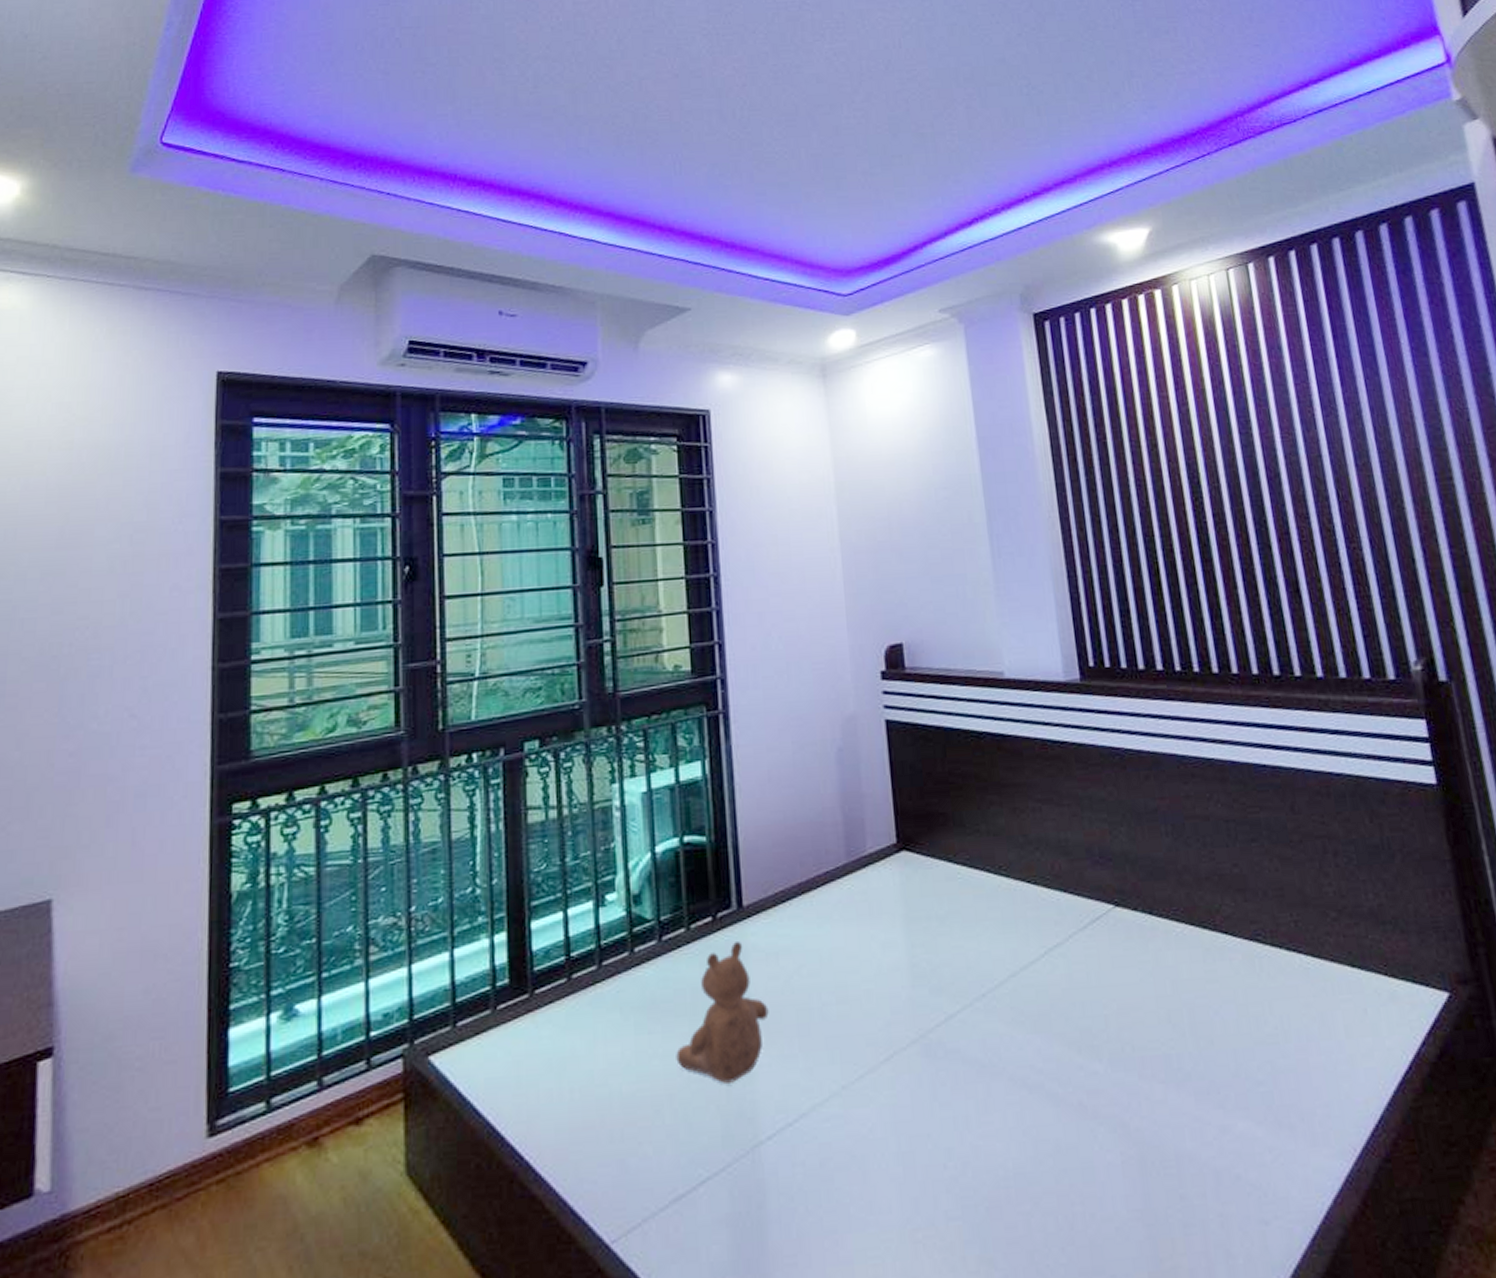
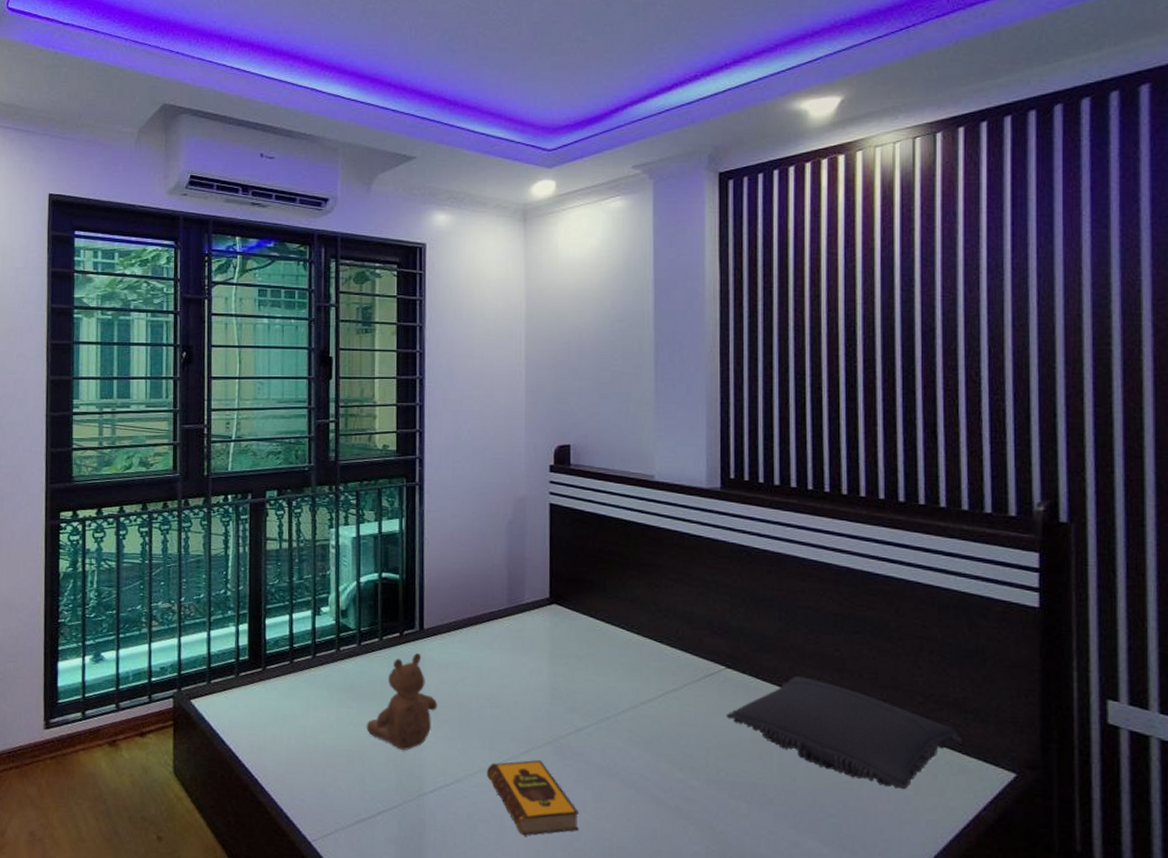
hardback book: none [839,1067,964,1181] -> present [486,759,579,836]
pillow: none [1122,904,1387,1034] -> present [726,675,963,789]

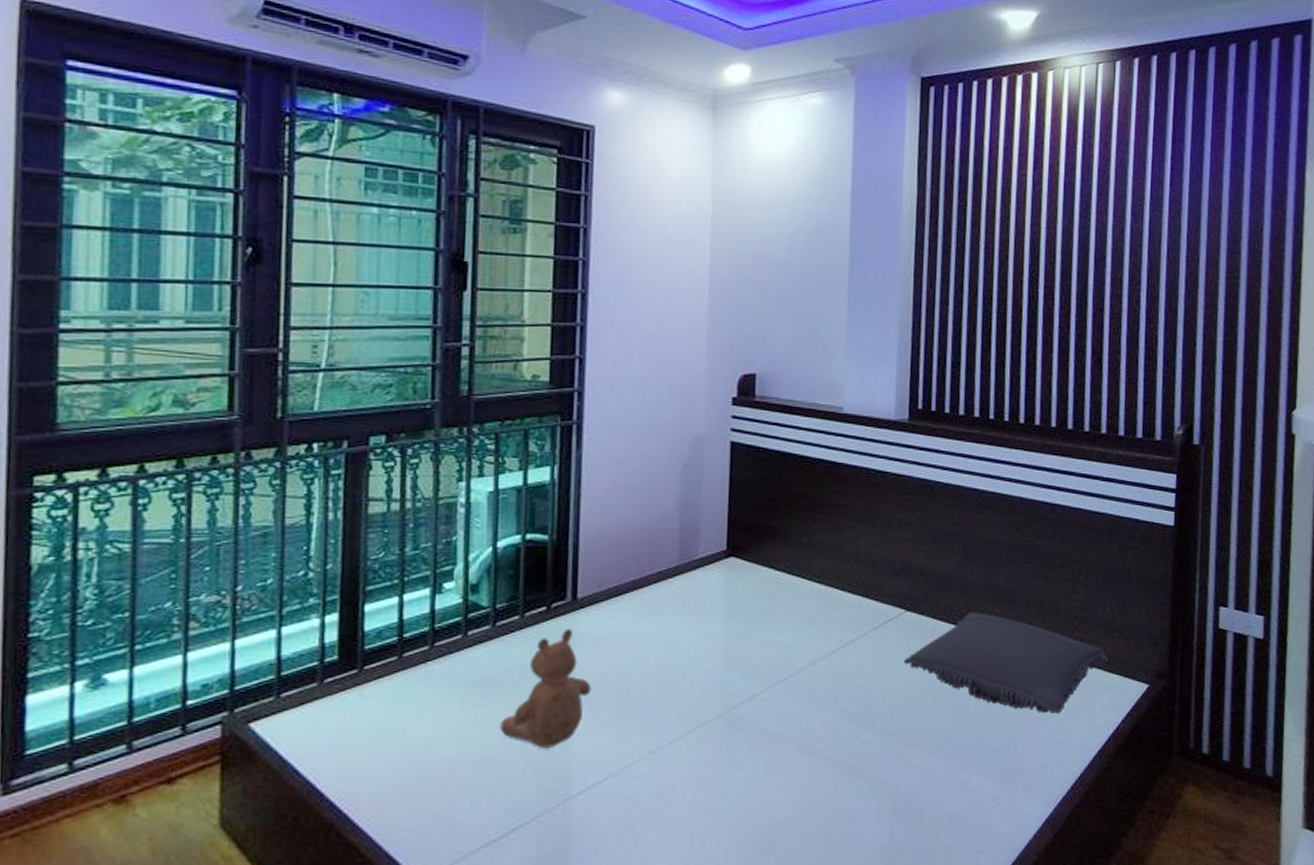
hardback book: present [486,759,579,836] -> none [647,736,749,826]

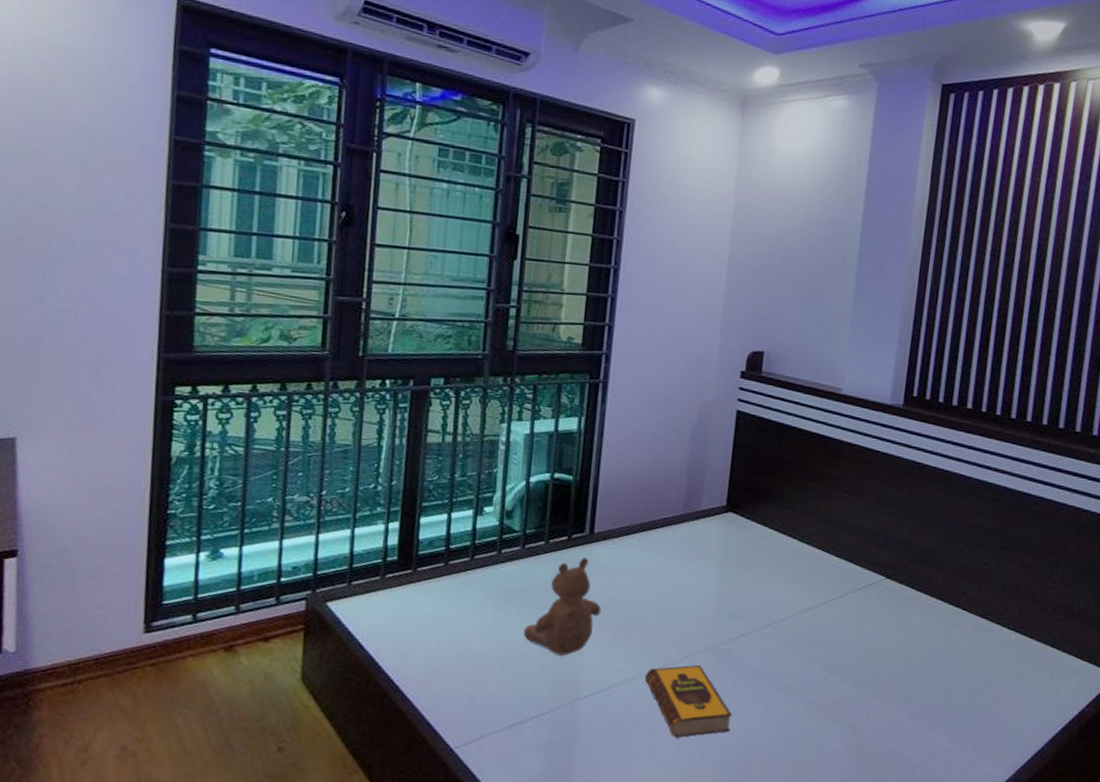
hardback book: none [647,736,749,826] -> present [644,664,732,738]
pillow: present [903,611,1109,714] -> none [880,586,1080,689]

